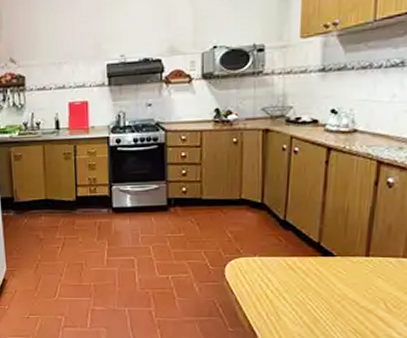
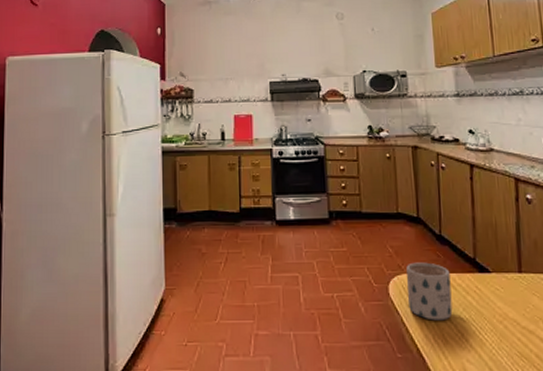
mug: none [244,246,291,300] -> present [406,262,453,321]

